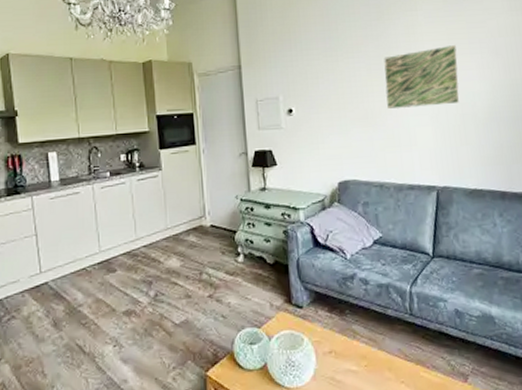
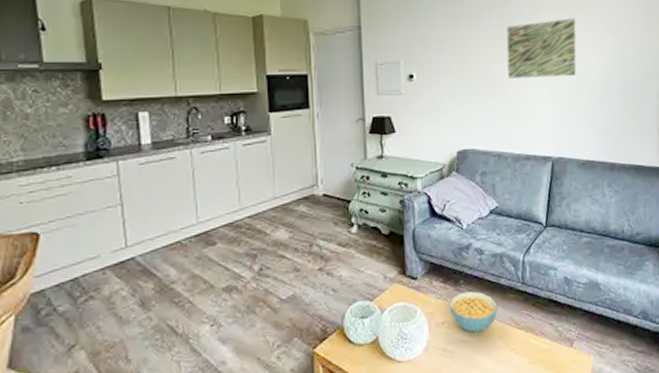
cereal bowl: none [335,321,385,363] -> present [449,291,498,333]

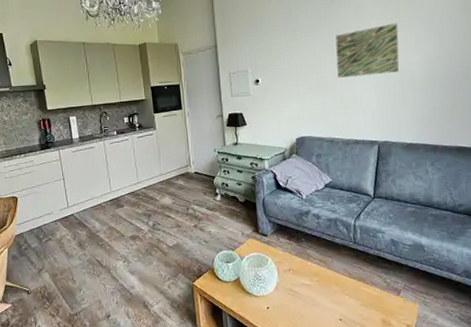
cereal bowl: present [449,291,498,333] -> none [293,247,333,279]

